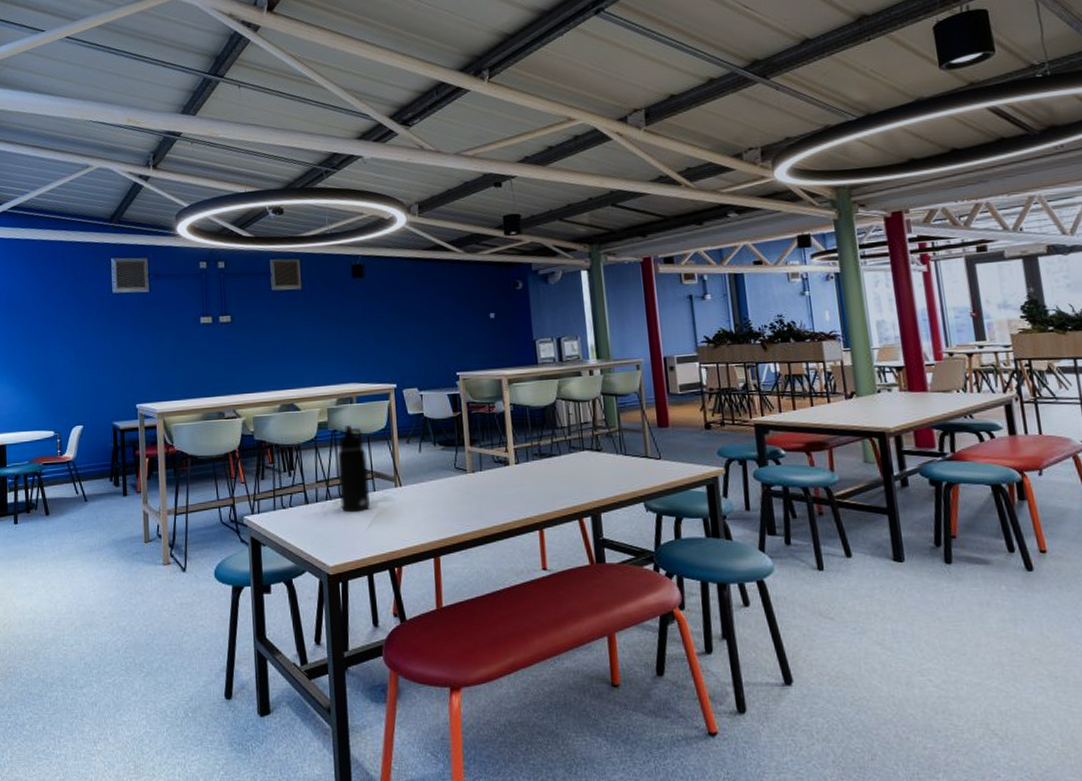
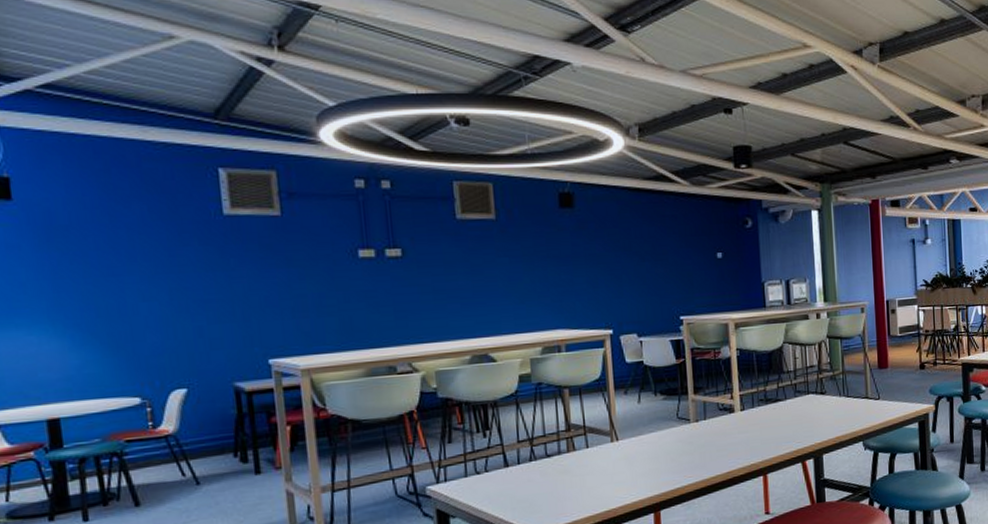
water bottle: present [337,425,371,513] -> none [543,376,584,473]

